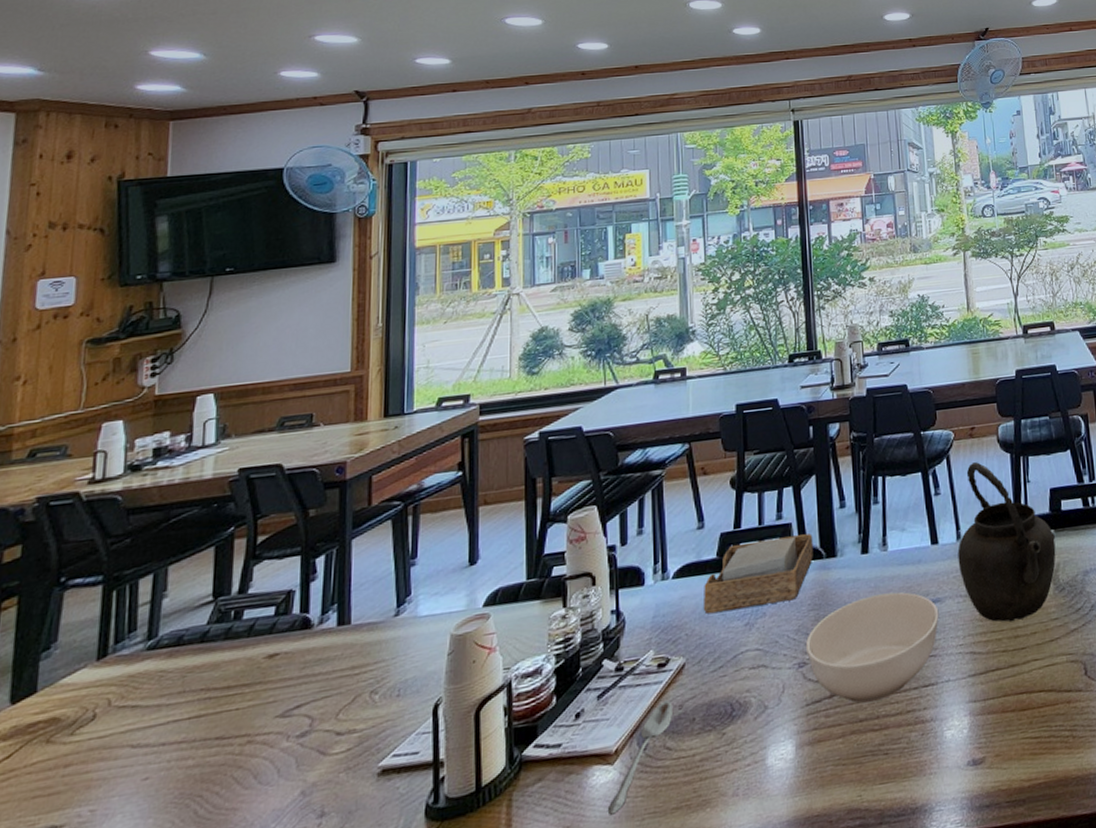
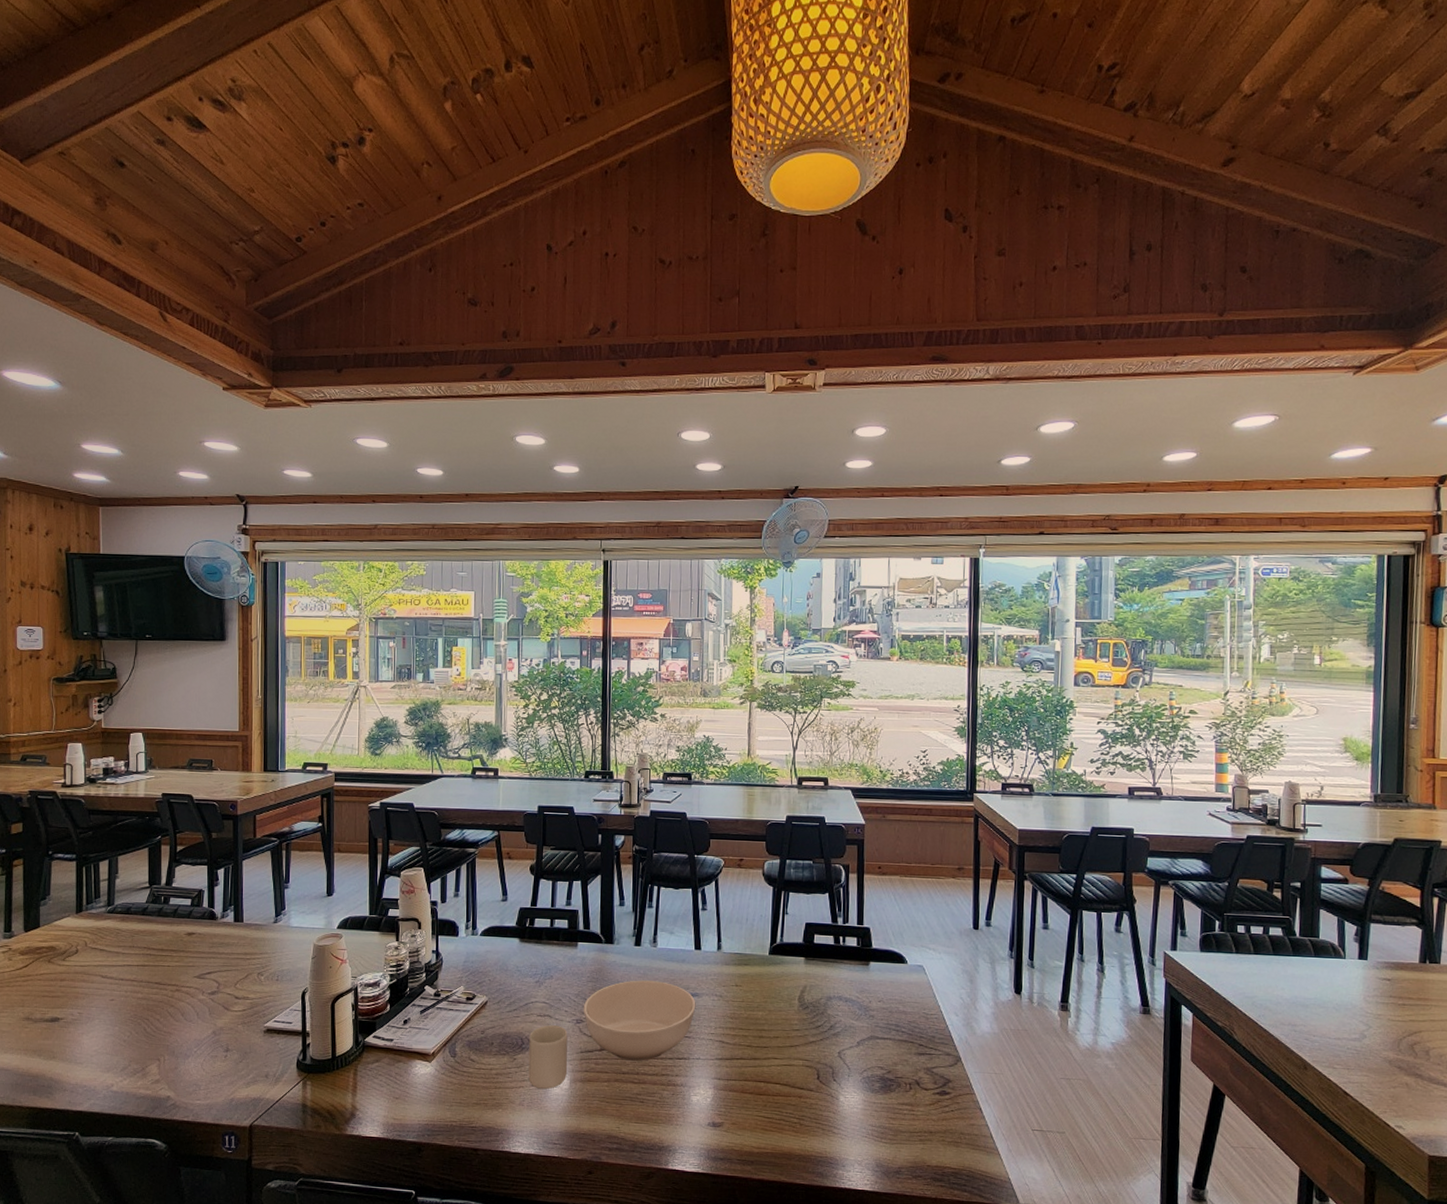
spoon: present [609,700,672,815] -> none [426,1025,476,1097]
napkin holder: present [704,533,813,615] -> none [504,918,595,971]
cup: none [741,676,791,768] -> present [528,1025,568,1090]
kettle: present [957,462,1056,622] -> none [717,889,806,1025]

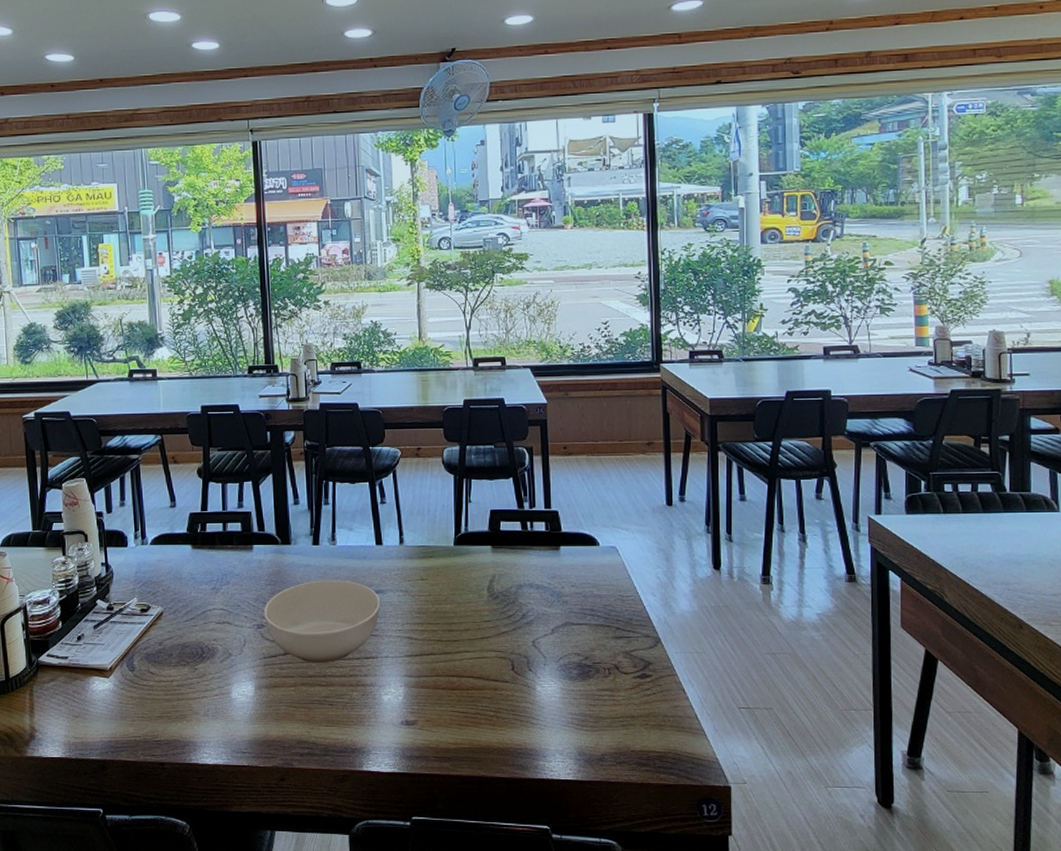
cup: present [528,1025,568,1090] -> none [209,632,251,699]

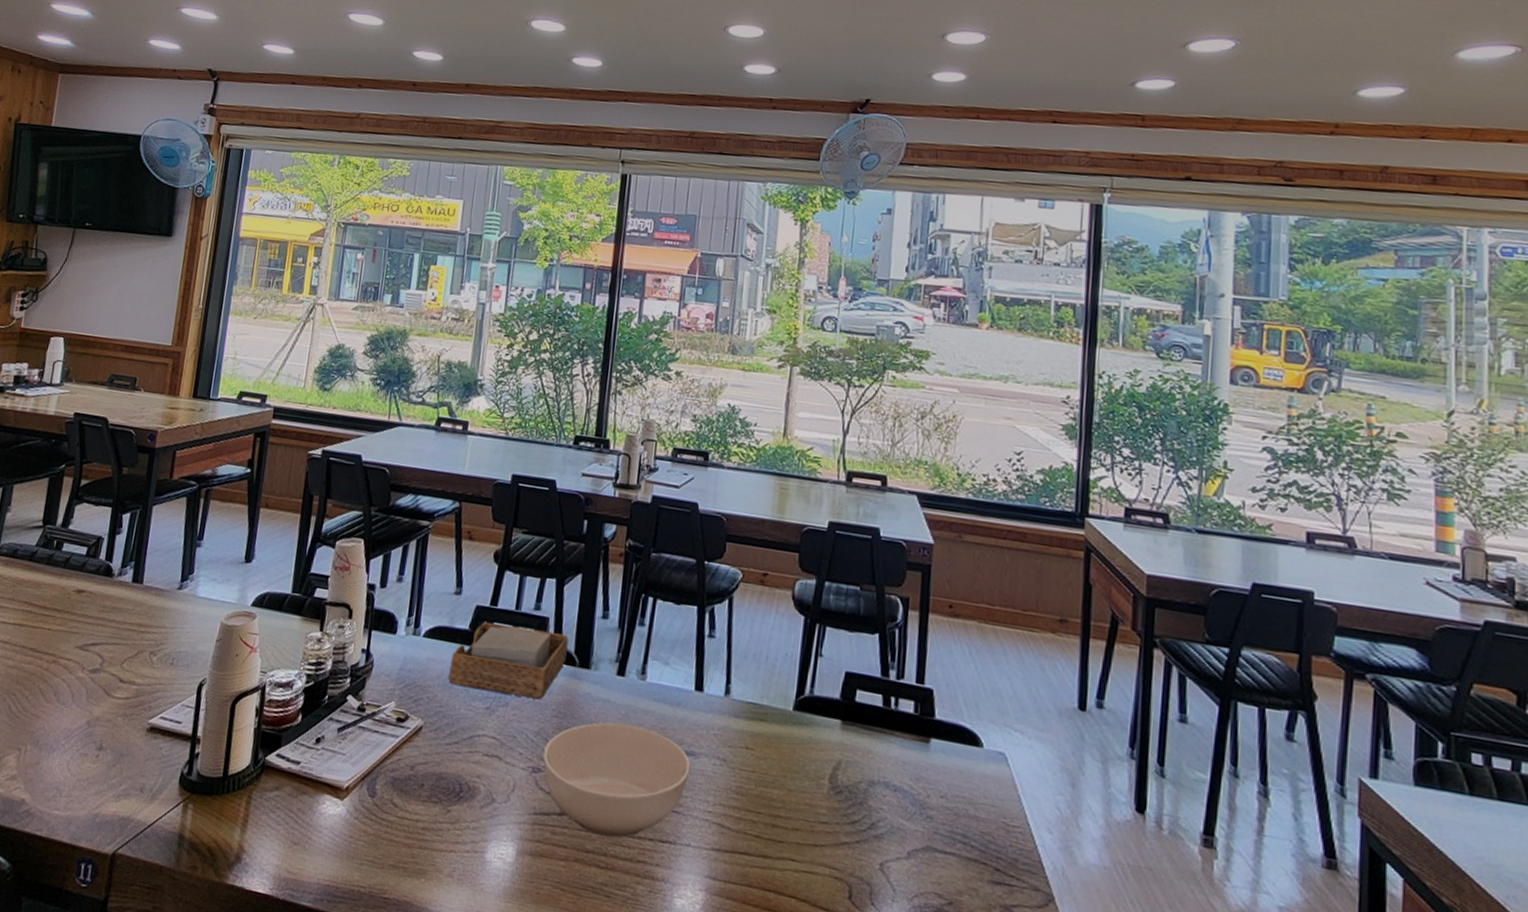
napkin holder: none [177,523,270,577] -> present [448,622,569,700]

